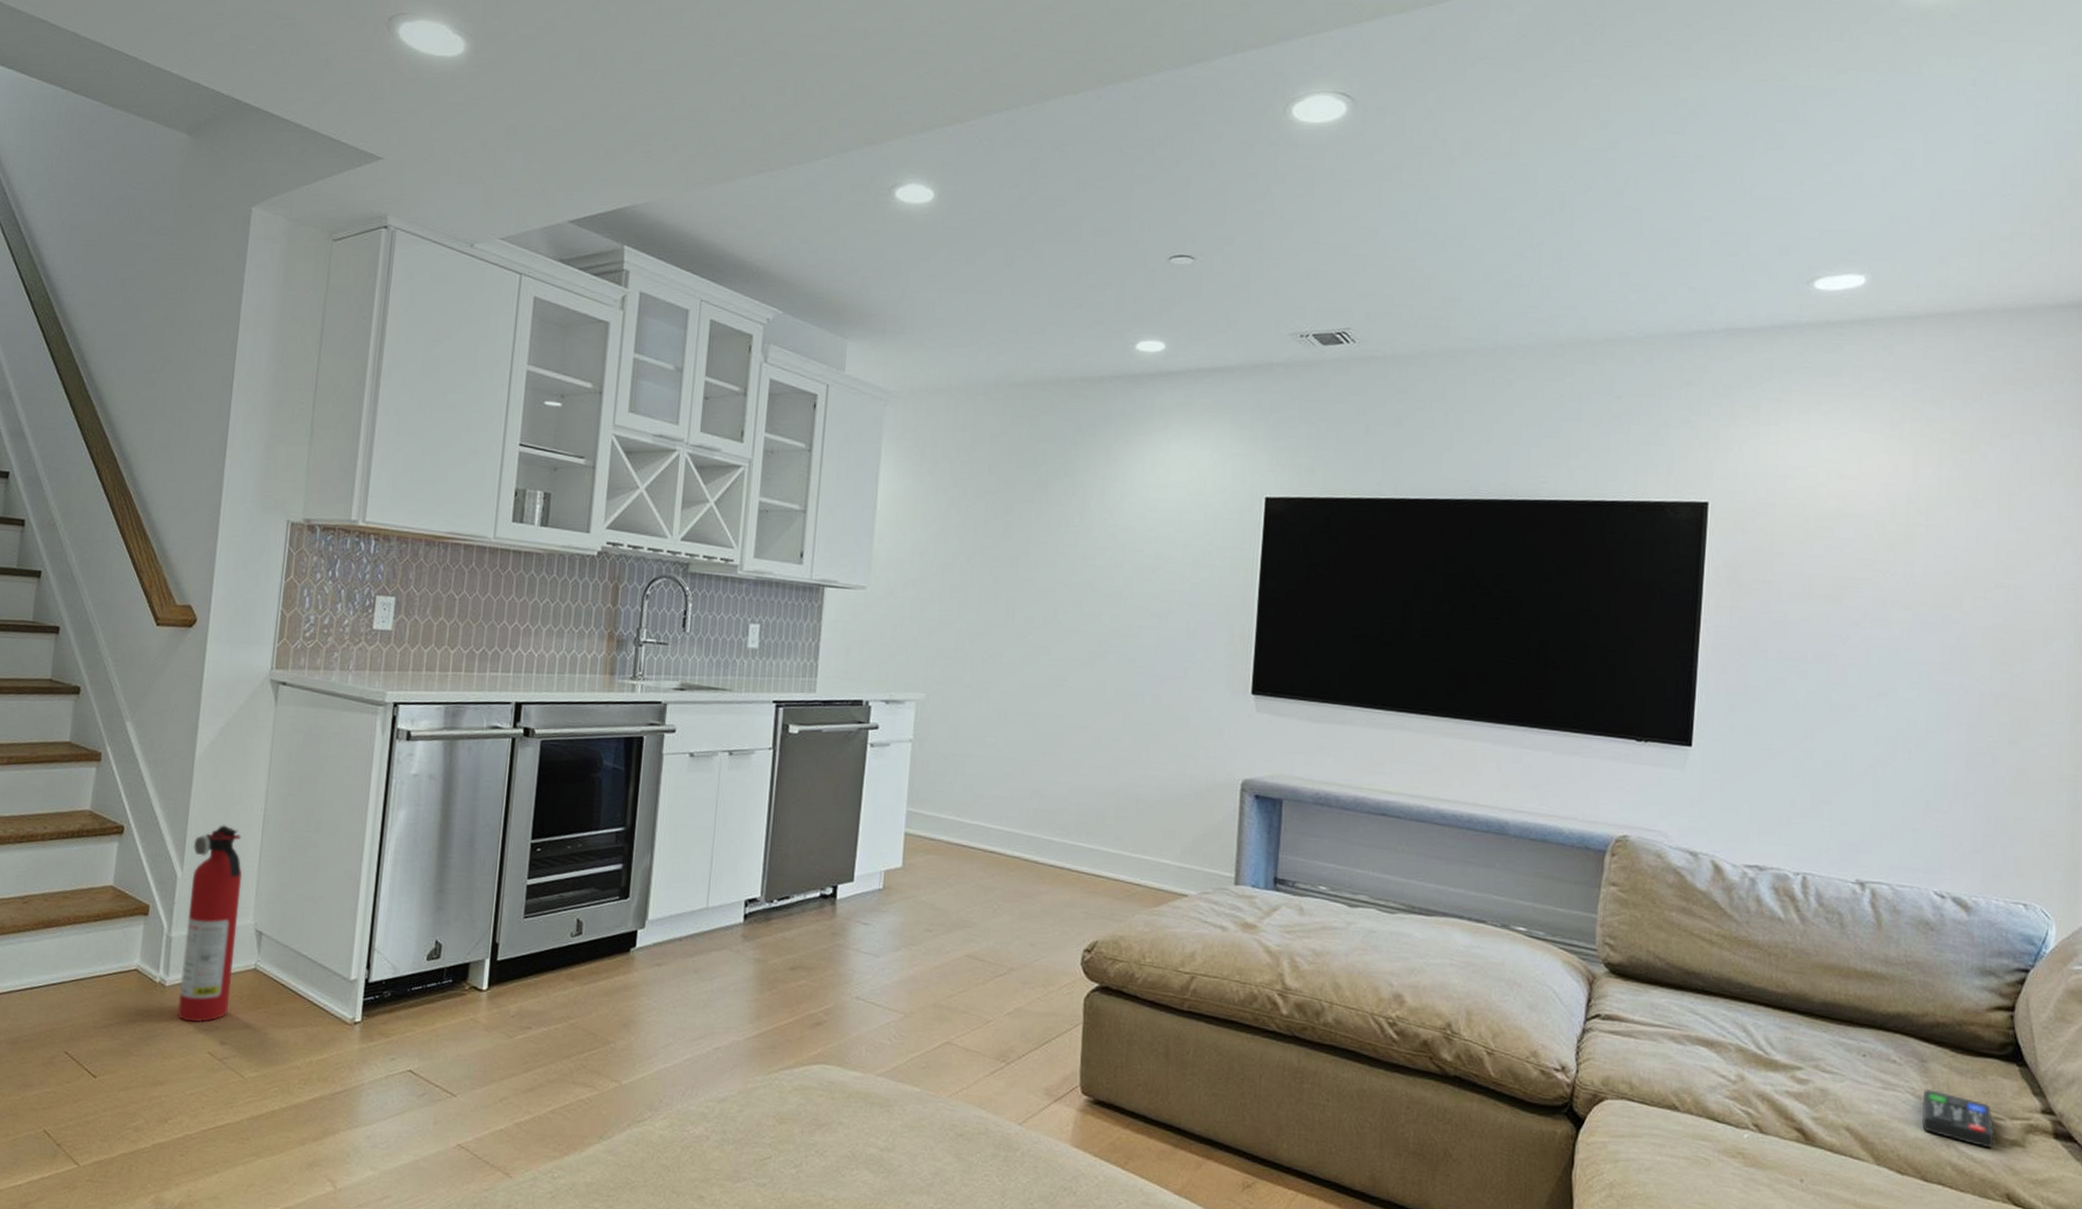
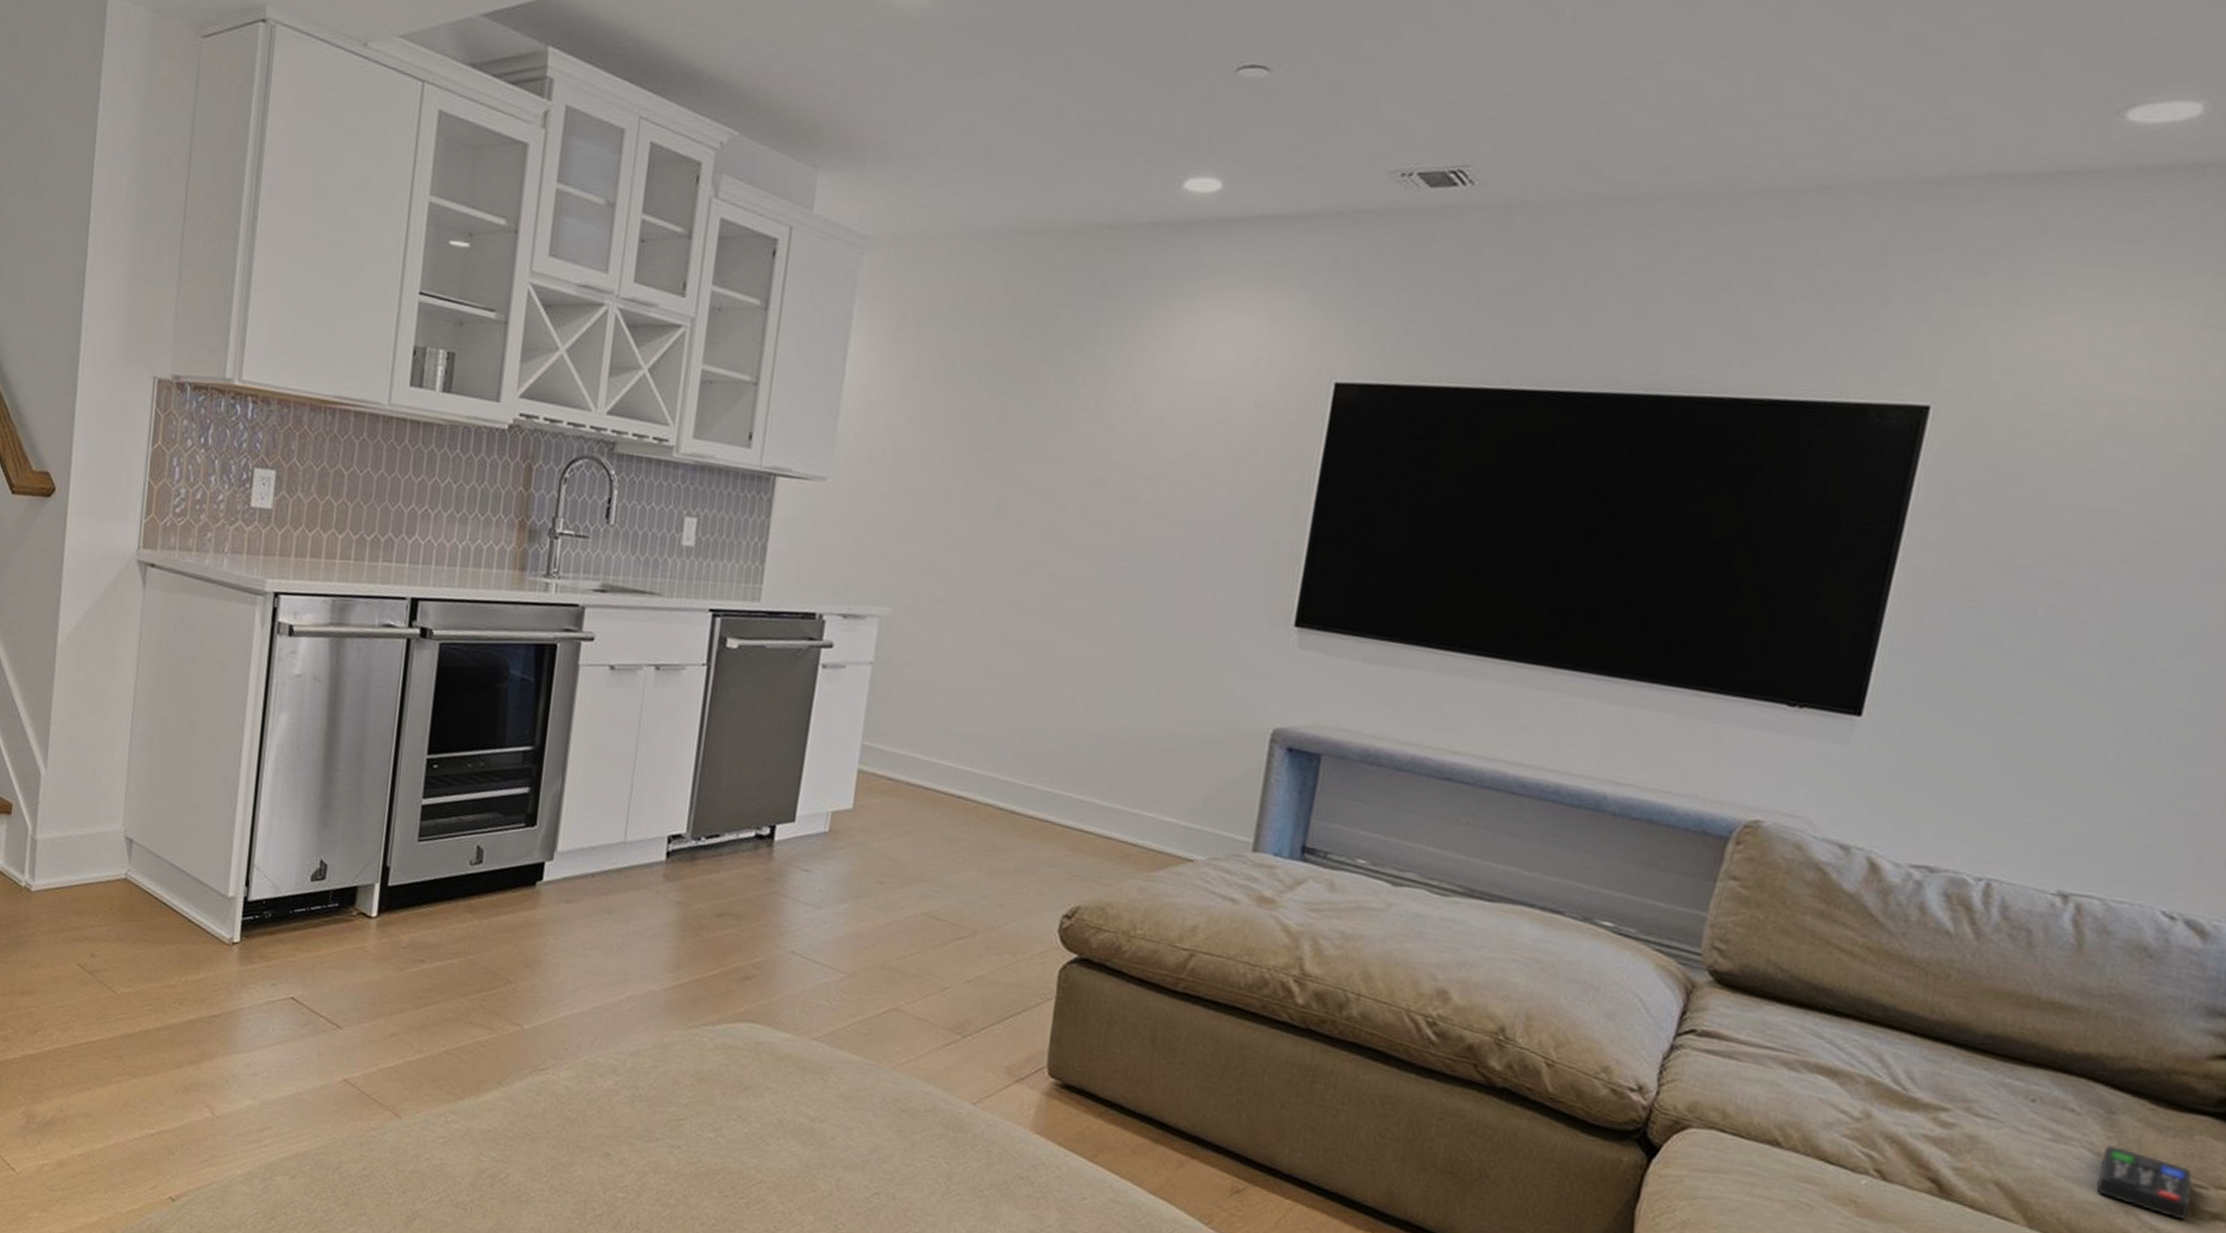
fire extinguisher: present [178,825,242,1022] -> none [45,720,110,932]

